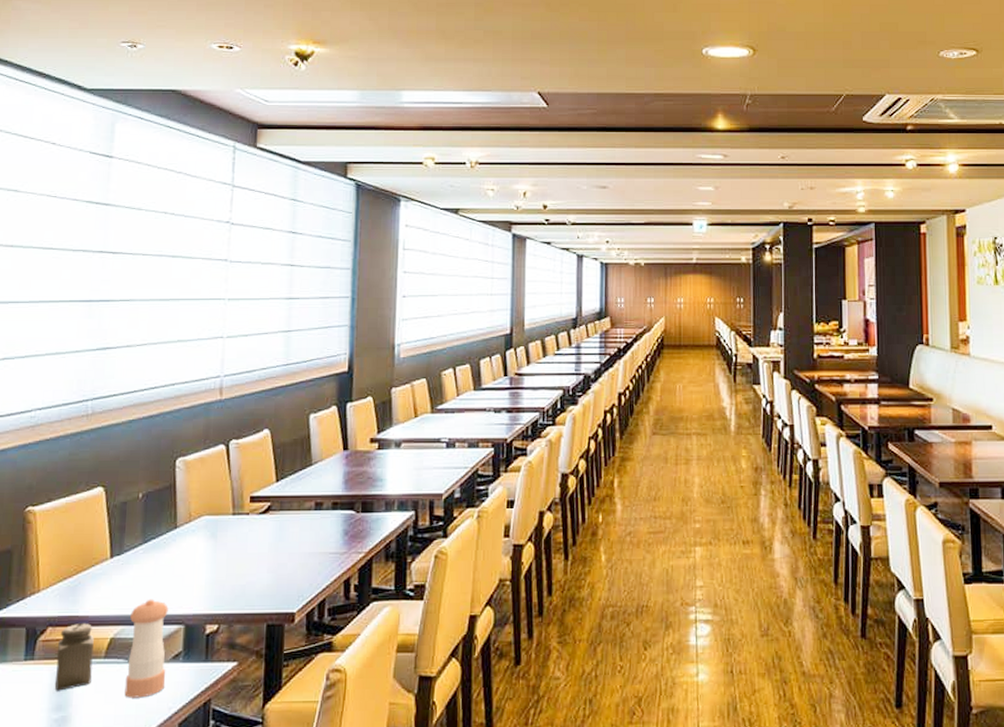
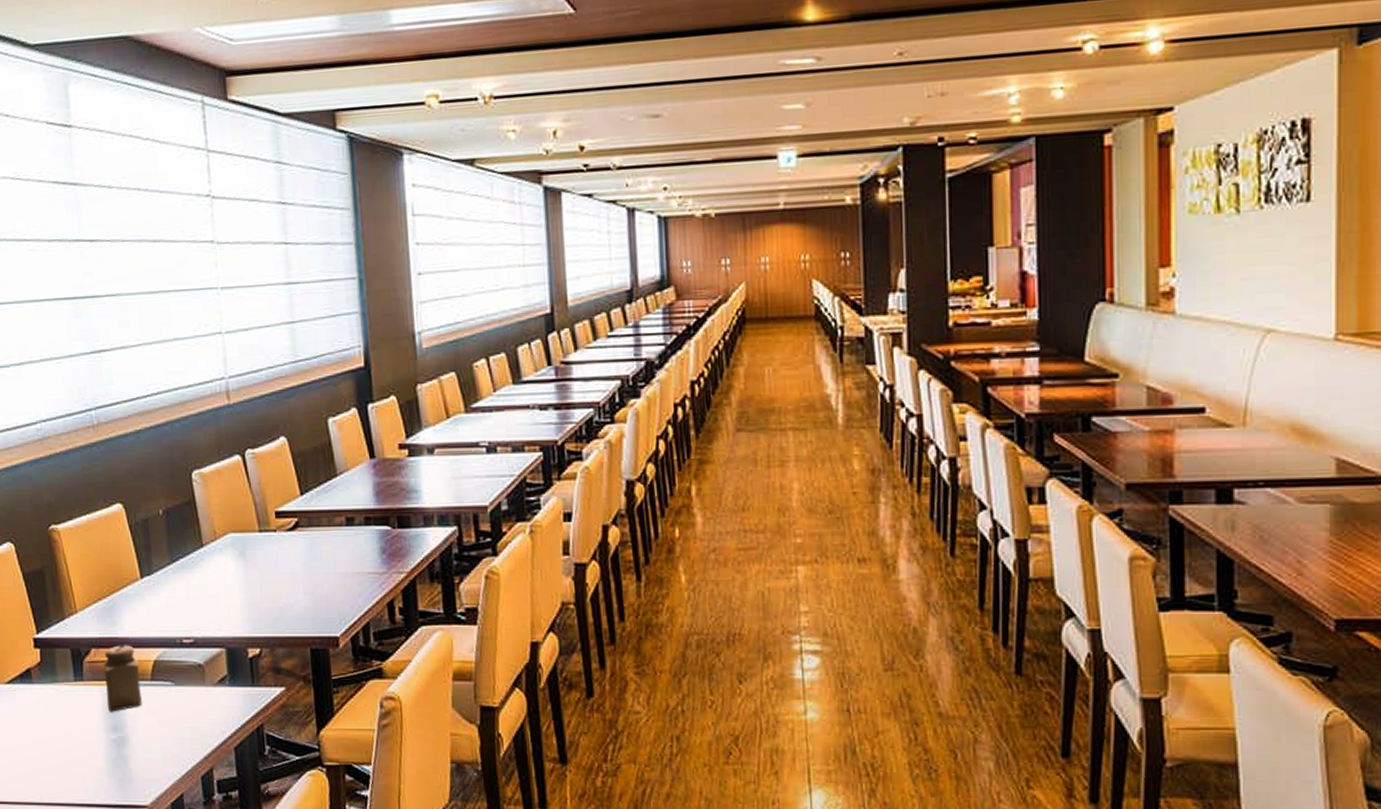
pepper shaker: present [124,599,169,698] -> none [170,621,216,721]

